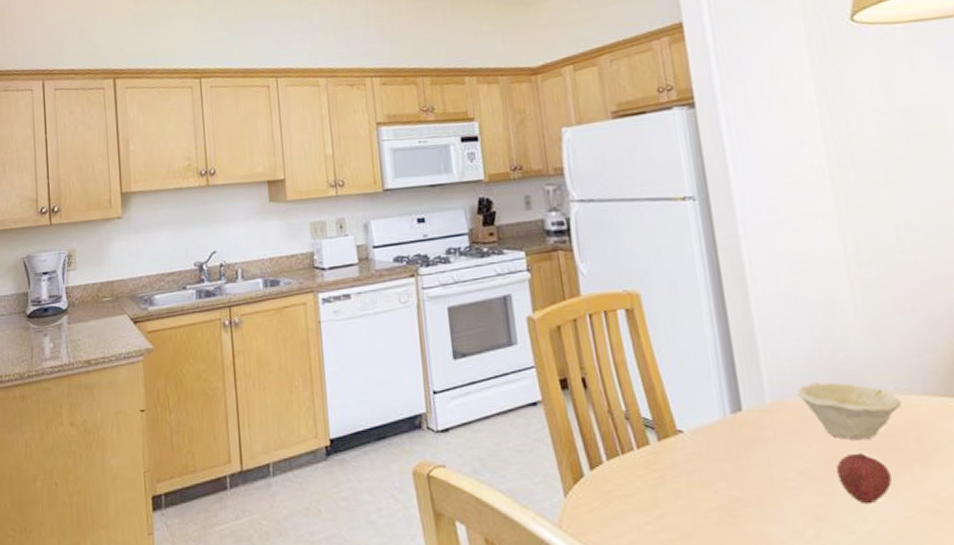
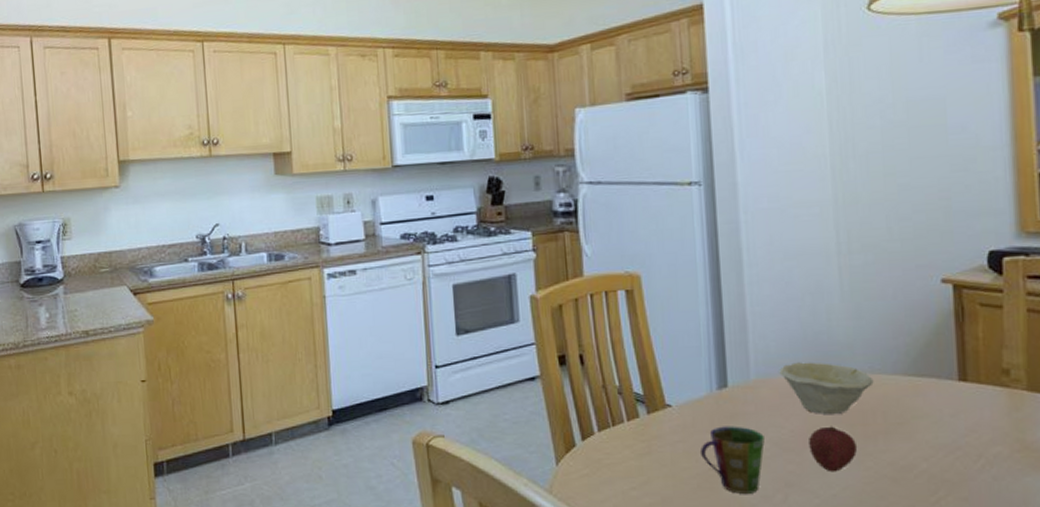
cup: none [717,453,788,529] -> present [699,426,765,494]

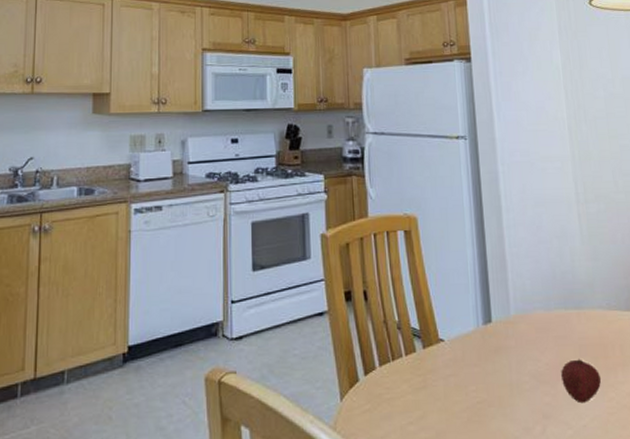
cup: present [699,426,765,494] -> none [469,359,524,426]
bowl: present [779,362,874,414] -> none [534,299,611,348]

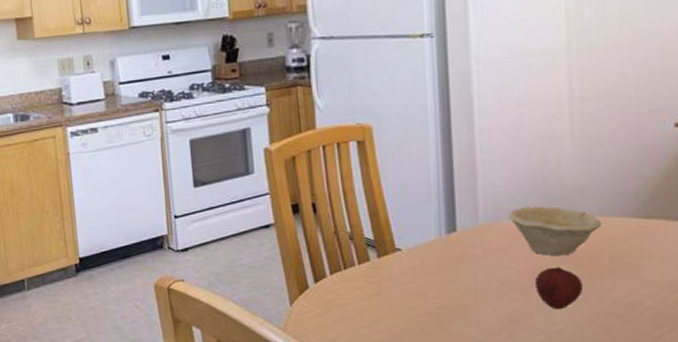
bowl: none [534,299,611,348] -> present [508,206,602,256]

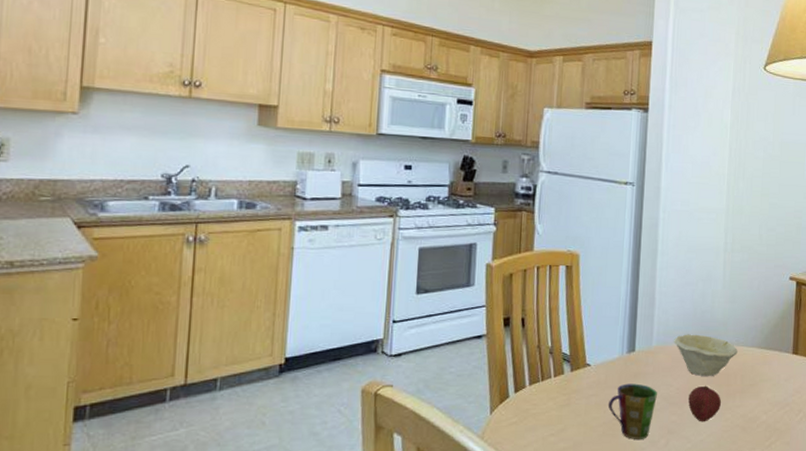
cup: none [428,267,492,330] -> present [607,383,657,439]

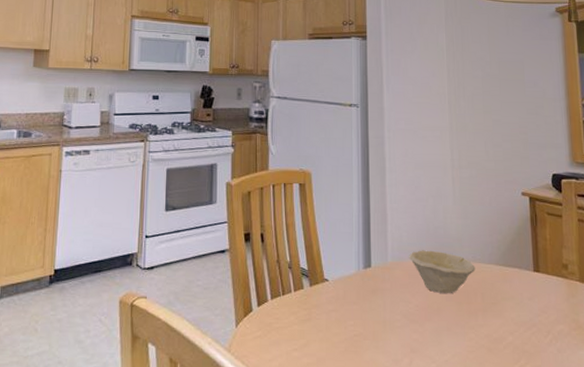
cup: present [607,383,657,439] -> none [348,299,397,357]
fruit: present [688,385,722,422] -> none [429,303,464,342]

